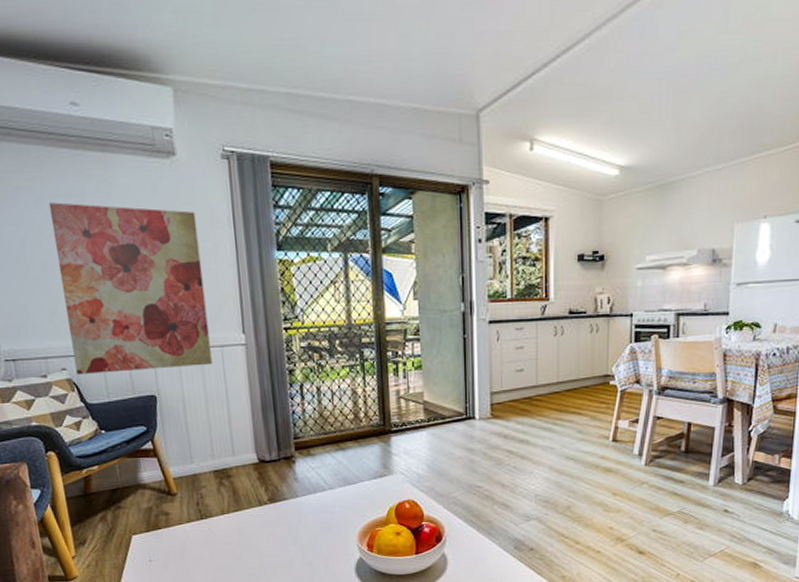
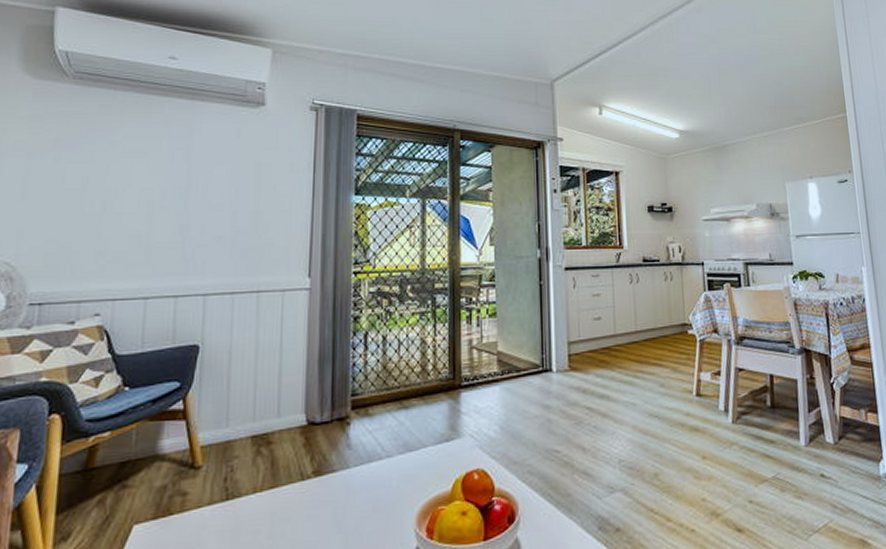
wall art: present [48,202,212,376] -> none [111,143,276,322]

